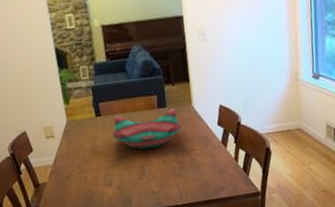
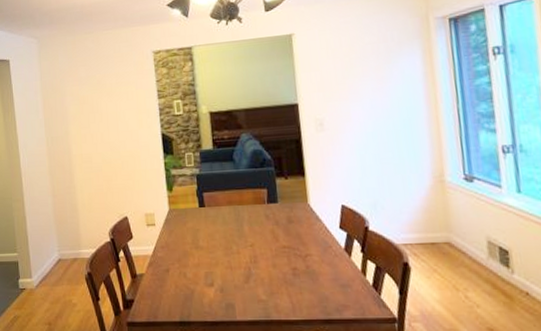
decorative bowl: present [112,108,182,150] -> none [216,204,296,249]

